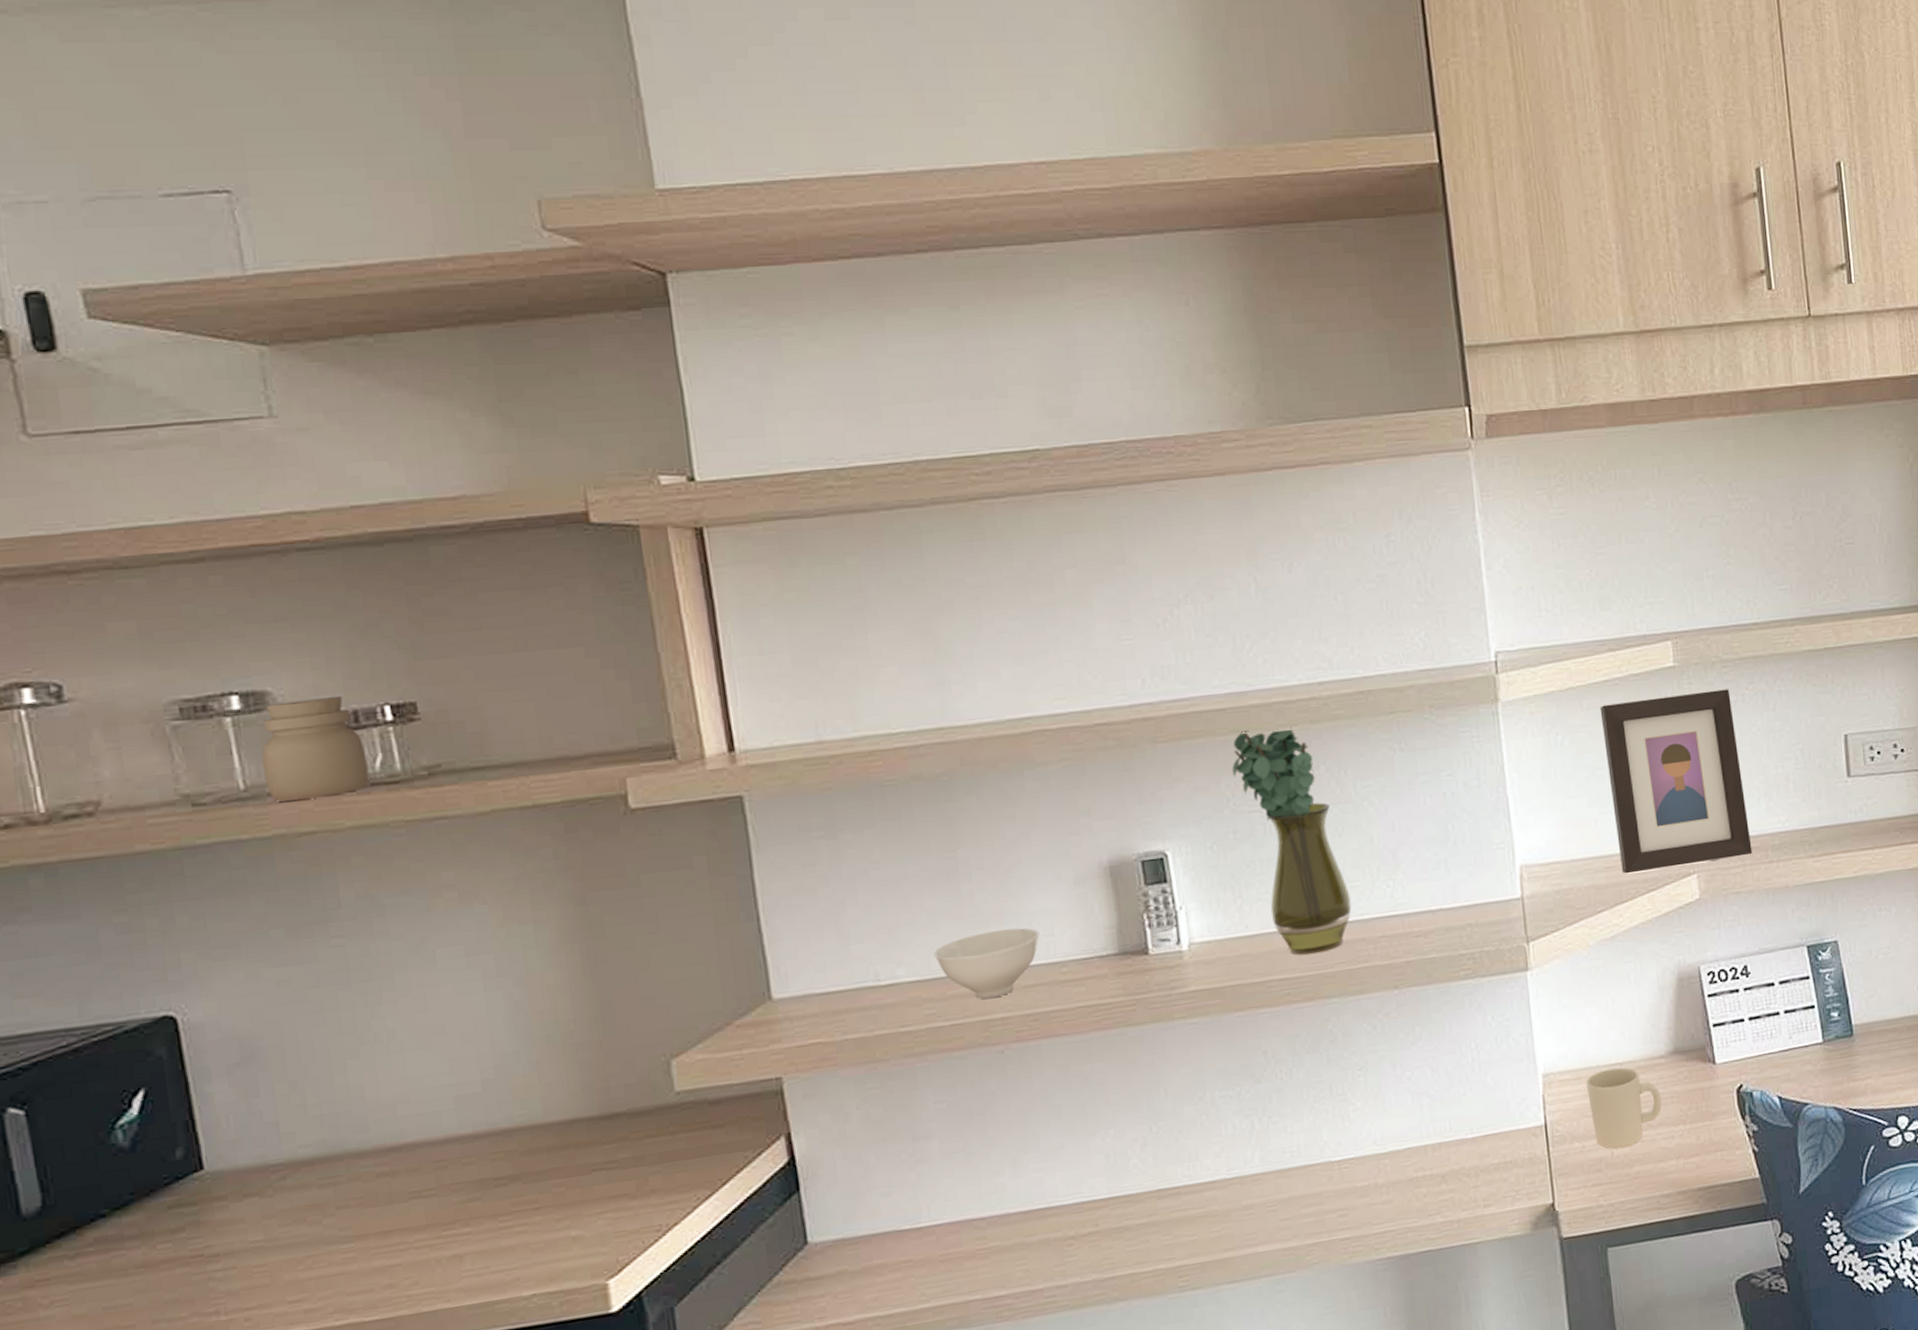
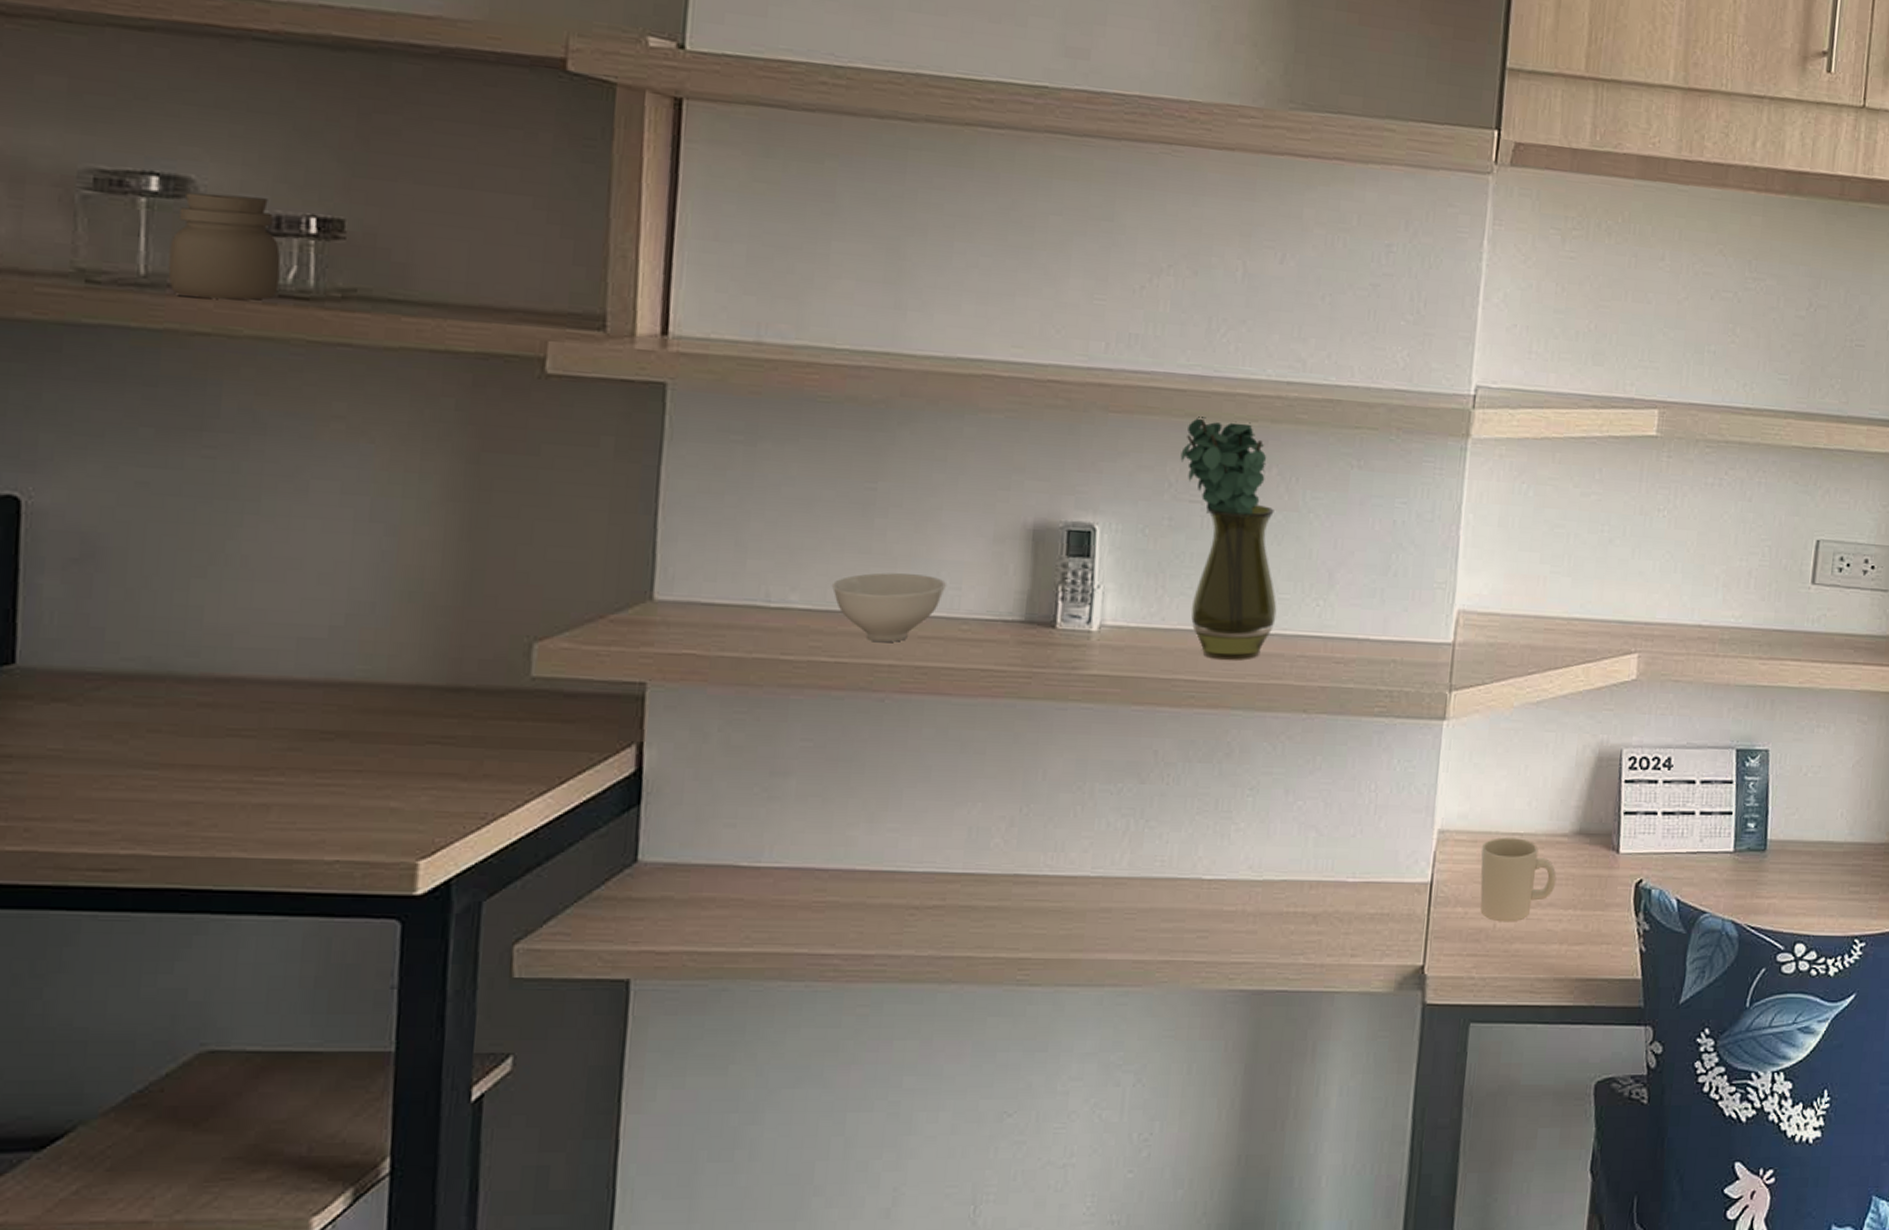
picture frame: present [1599,689,1753,874] -> none [1561,461,1708,645]

